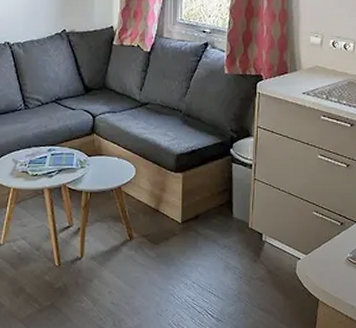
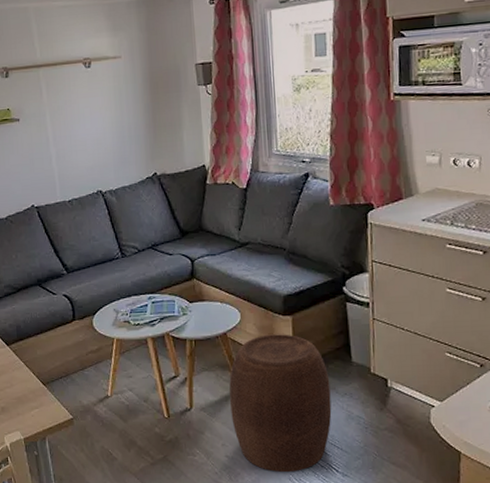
stool: none [120,190,212,319] -> present [229,334,332,473]

